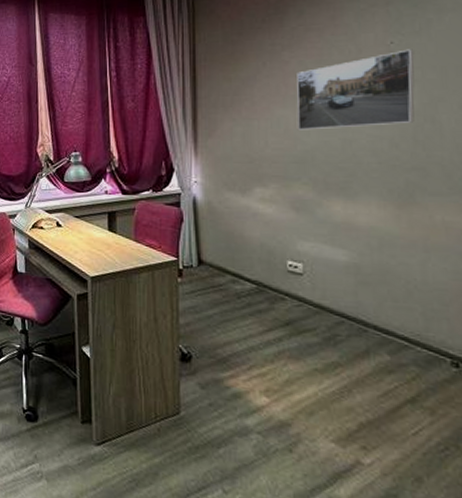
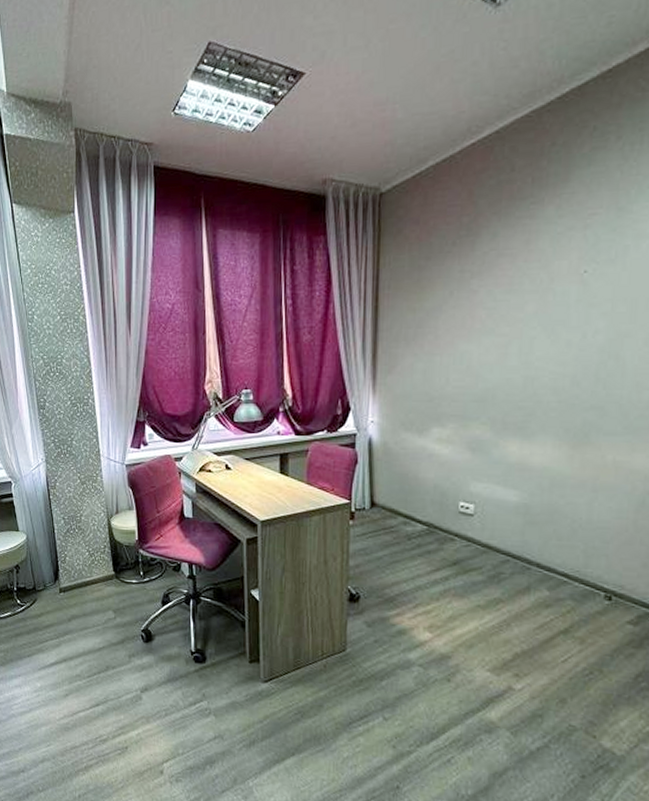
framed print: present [297,49,415,130] -> none [480,279,607,367]

